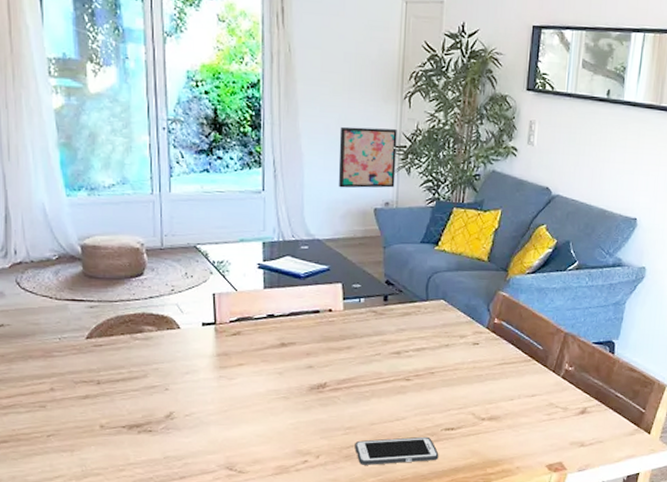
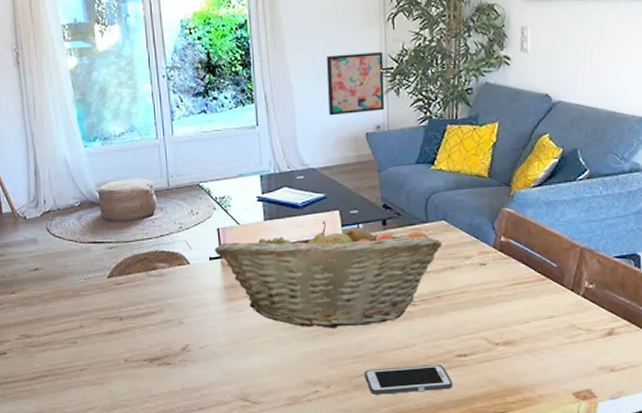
fruit basket: none [208,293,440,400] -> present [214,221,442,328]

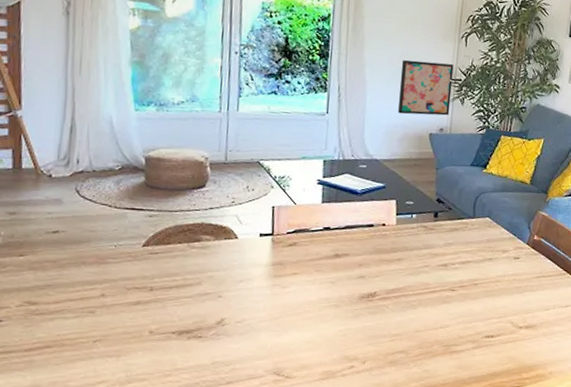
fruit basket: present [214,221,442,328] -> none [266,208,485,308]
cell phone: present [364,364,453,395] -> none [400,343,479,370]

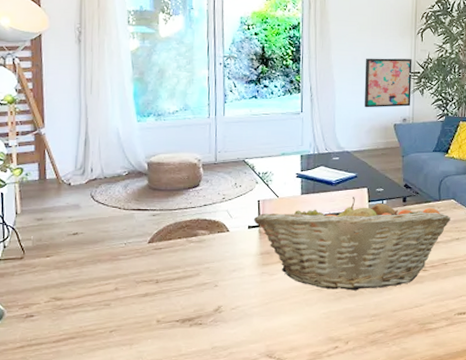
fruit basket: none [266,208,485,308] -> present [253,197,451,291]

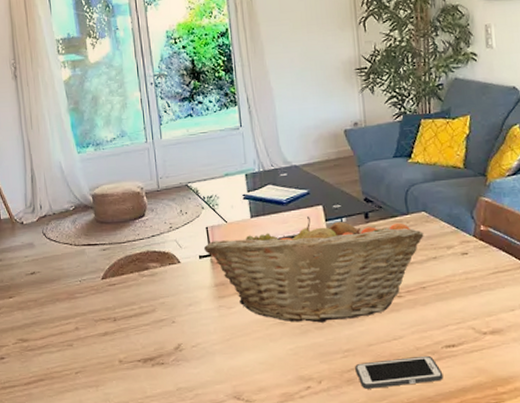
wall art: present [364,58,412,108] -> none [303,52,361,115]
cell phone: none [379,321,453,349] -> present [355,355,444,389]

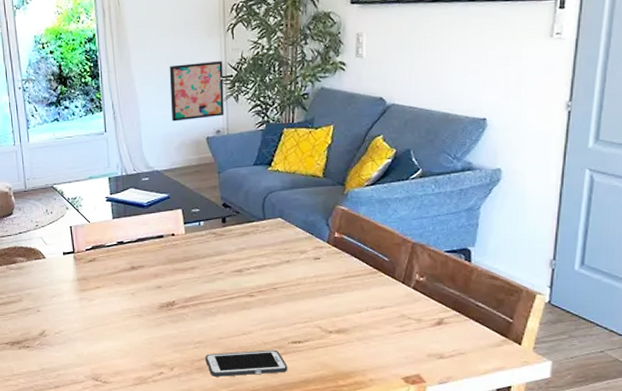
fruit basket: present [203,216,424,323] -> none [67,219,279,317]
wall art: none [303,52,361,115] -> present [169,60,224,122]

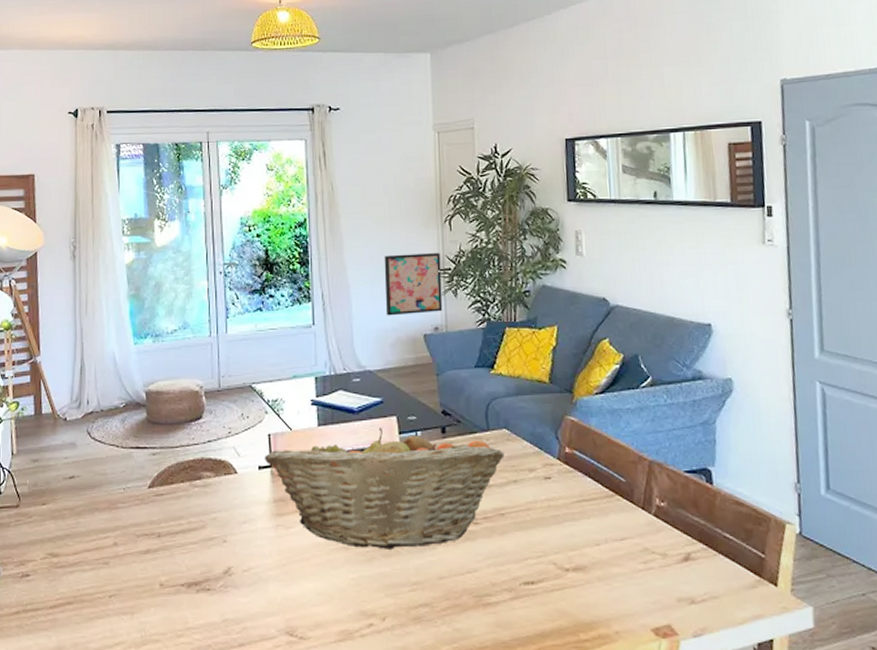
fruit basket: none [67,219,279,317] -> present [264,427,505,549]
cell phone: present [205,350,288,377] -> none [423,593,521,629]

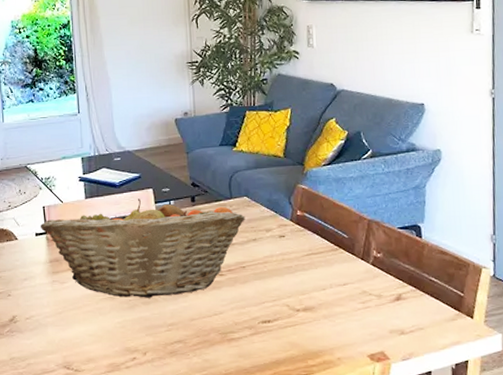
wall art: present [384,252,443,316] -> none [139,47,191,104]

